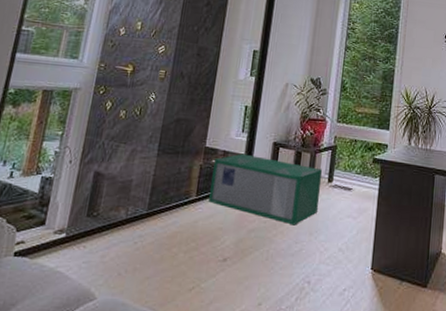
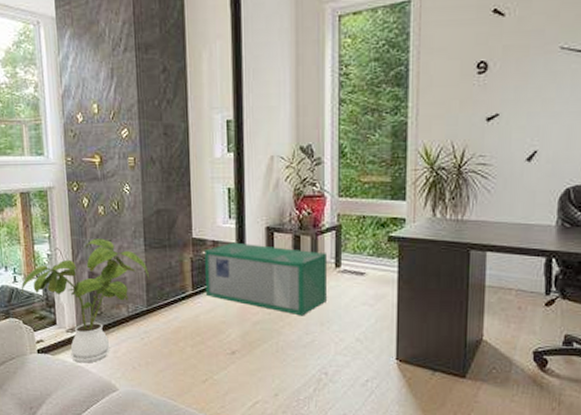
house plant: none [14,140,157,269] -> present [21,238,150,363]

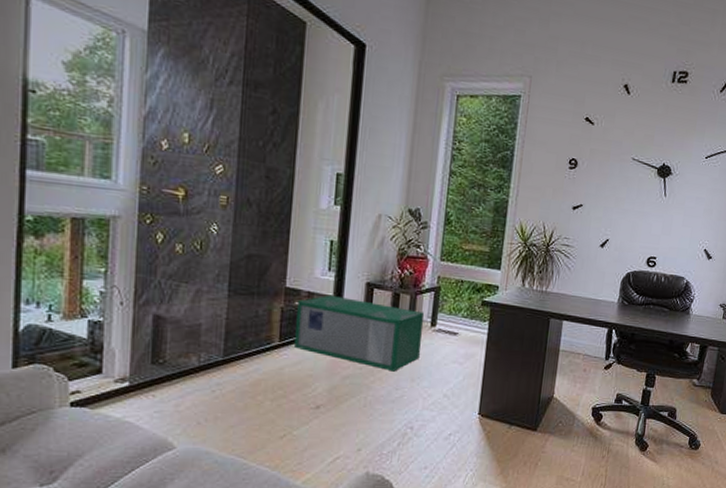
house plant: present [21,238,150,363] -> none [56,278,231,418]

